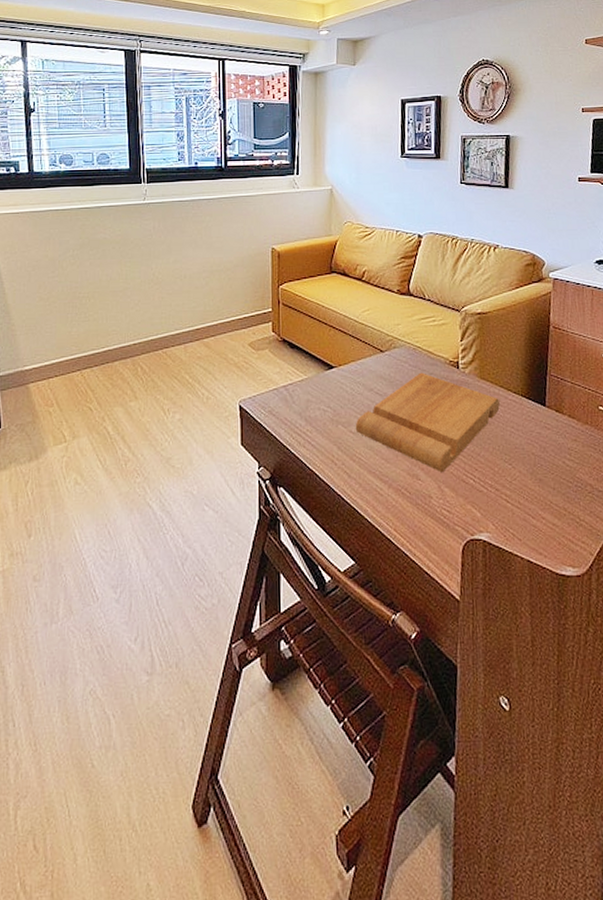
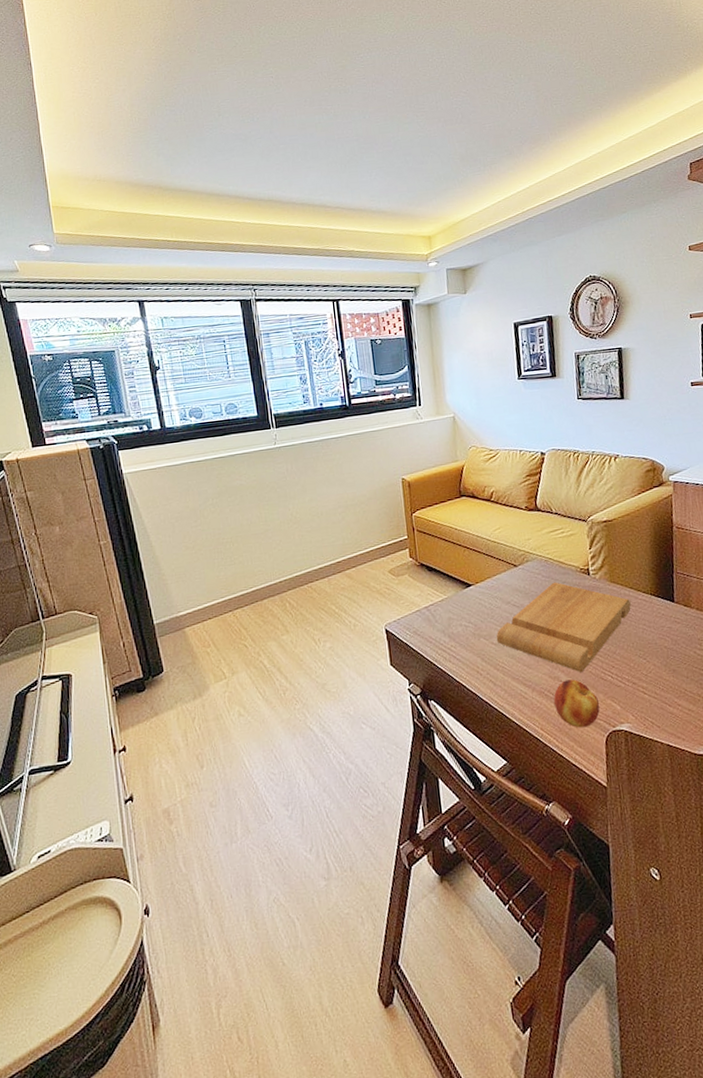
fruit: none [410,479,459,533] -> present [553,679,600,728]

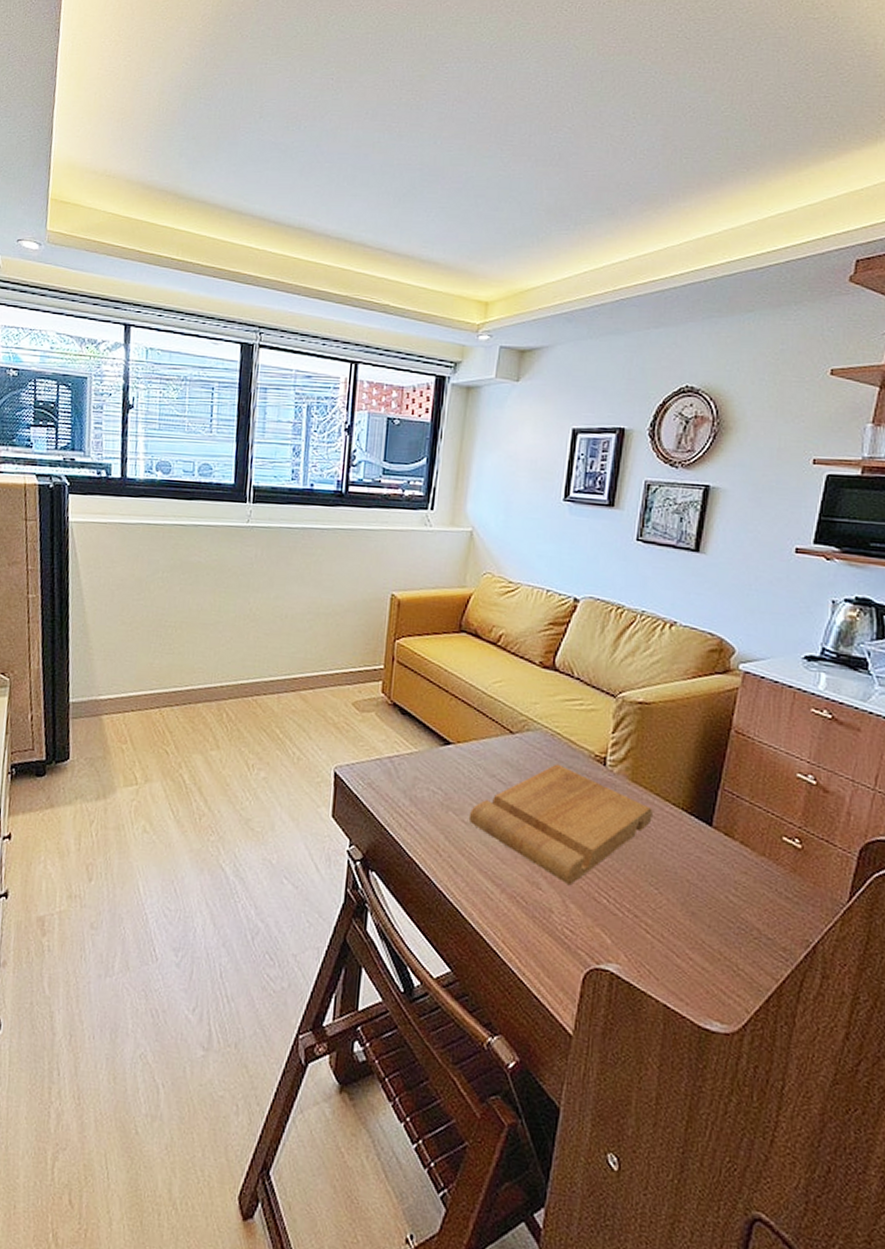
fruit: present [553,679,600,728] -> none [525,889,585,955]

